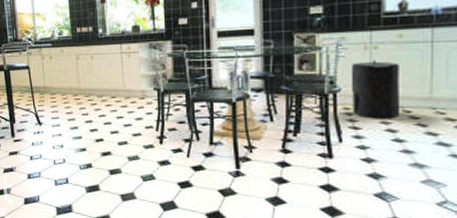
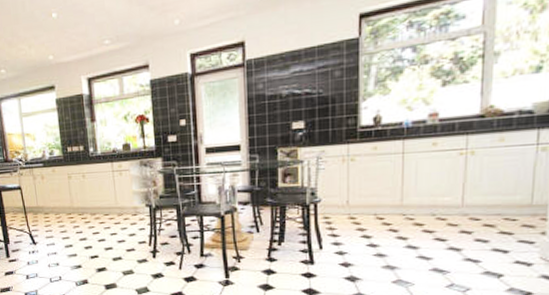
trash can: present [350,59,401,119] -> none [330,171,375,227]

